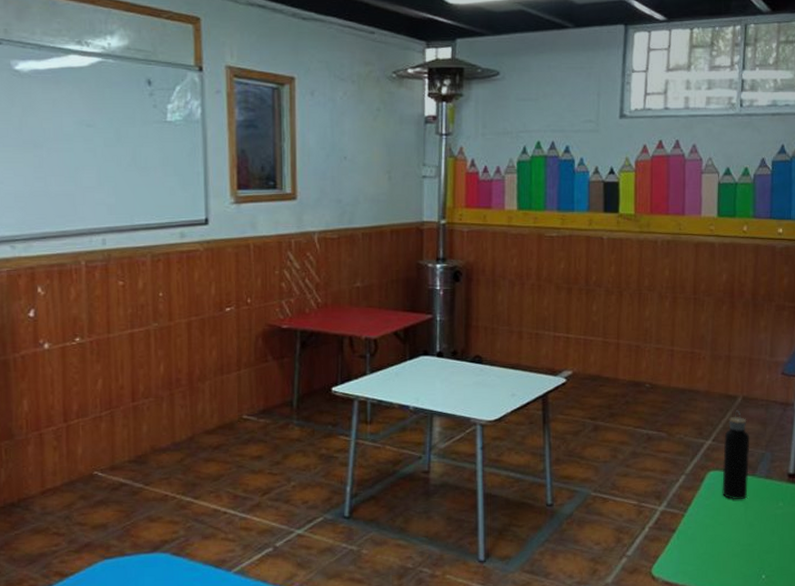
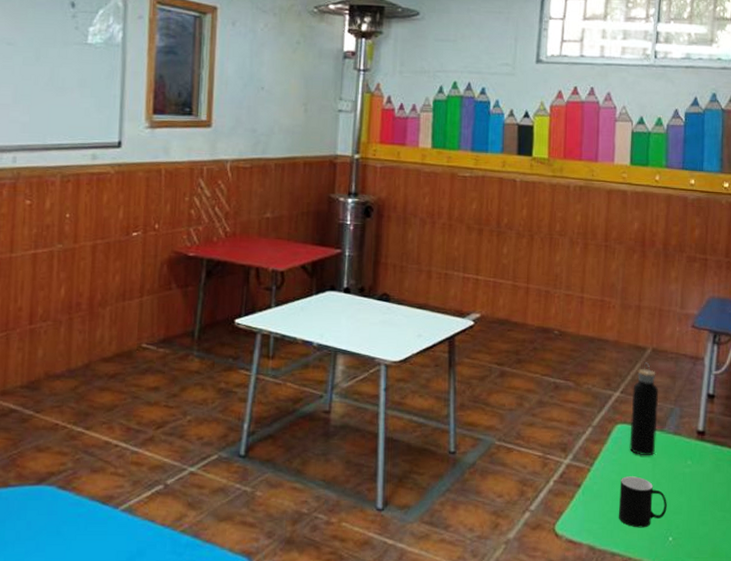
cup: none [712,519,760,568] -> present [618,476,667,528]

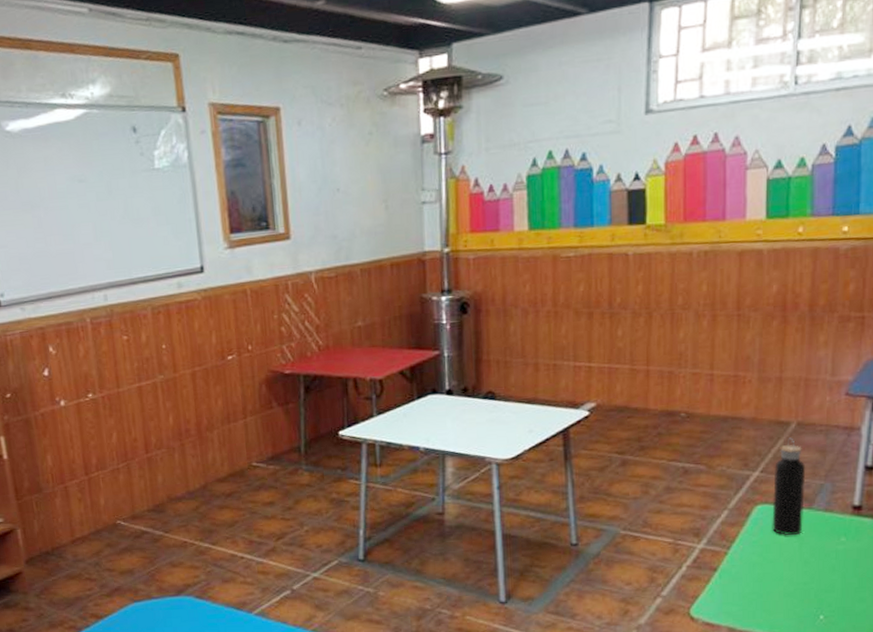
cup: present [618,476,667,528] -> none [760,557,817,608]

